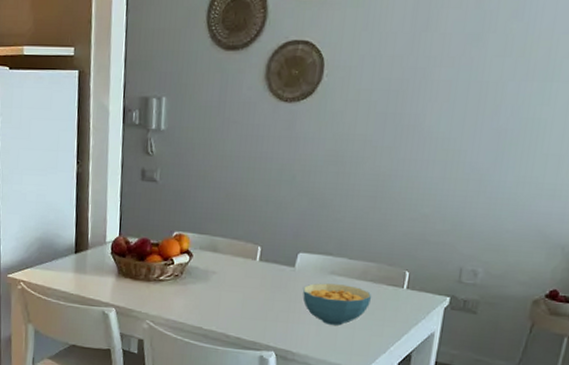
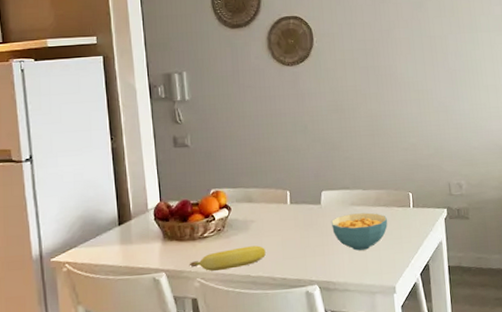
banana: none [140,297,223,318] -> present [189,245,266,271]

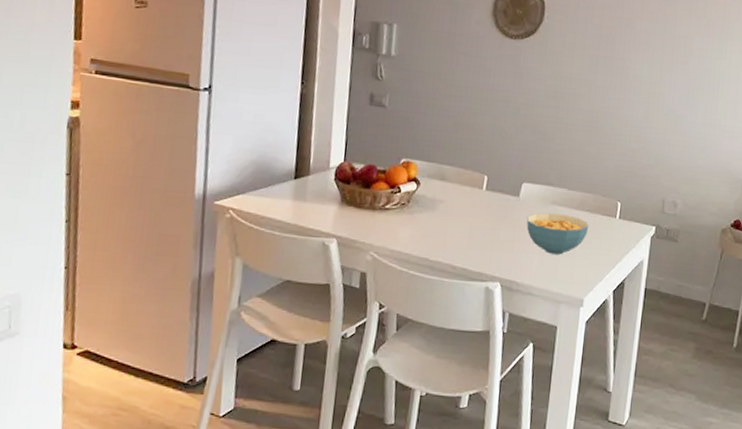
banana: present [189,245,266,271] -> none [363,226,450,249]

